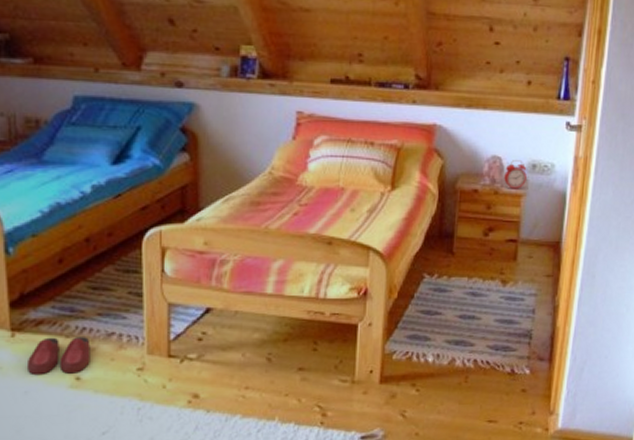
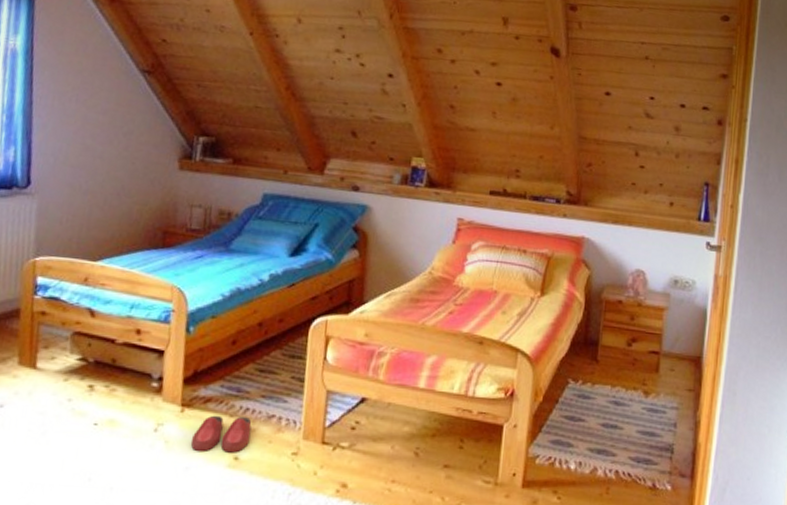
alarm clock: present [504,160,527,189] -> none [647,275,669,303]

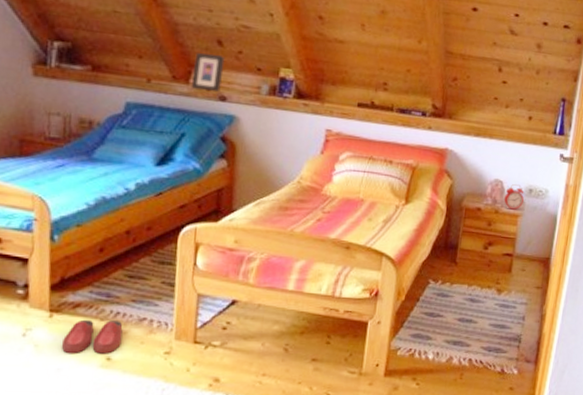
picture frame: none [325,144,359,182] -> present [191,53,225,92]
alarm clock: none [647,275,669,303] -> present [504,184,524,210]

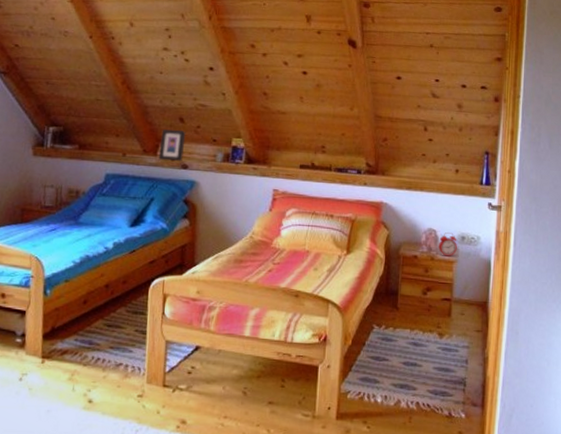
slippers: present [62,319,123,354] -> none [52,365,103,397]

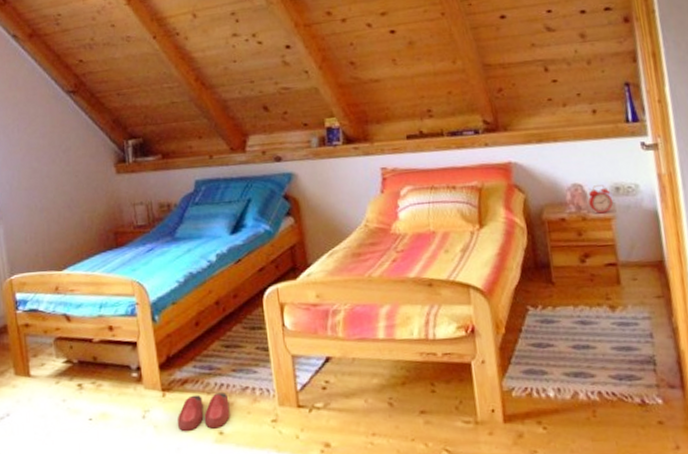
slippers: none [52,365,103,397] -> present [177,392,230,431]
picture frame: present [158,129,186,161] -> none [246,120,275,156]

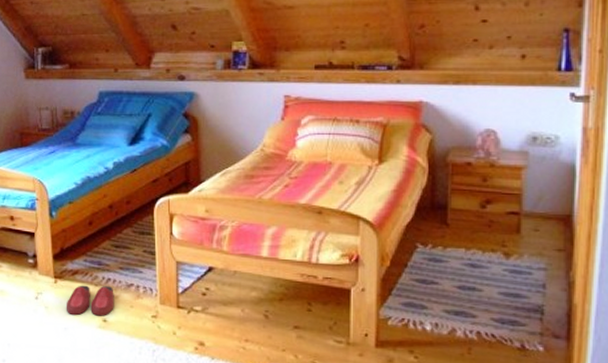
alarm clock: present [588,185,613,214] -> none [500,133,526,162]

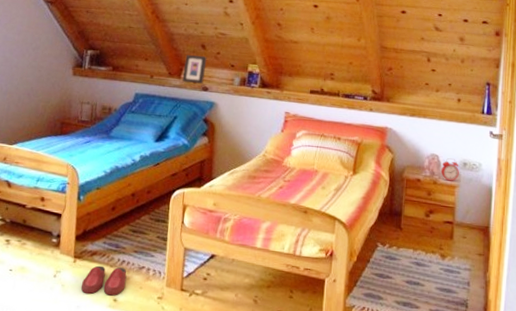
picture frame: none [152,39,180,72] -> present [182,55,207,84]
alarm clock: none [500,133,526,162] -> present [441,158,459,181]

